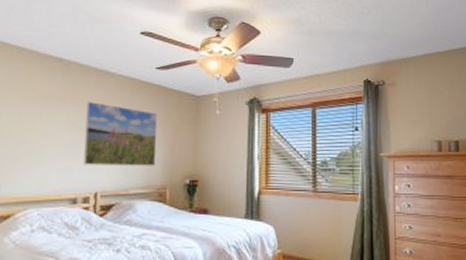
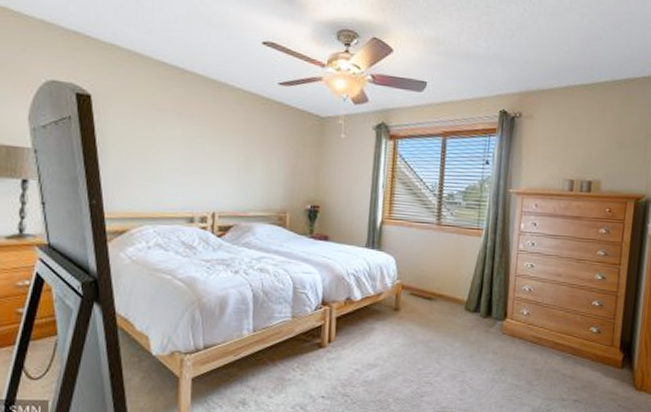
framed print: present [83,101,158,166] -> none [201,115,280,189]

